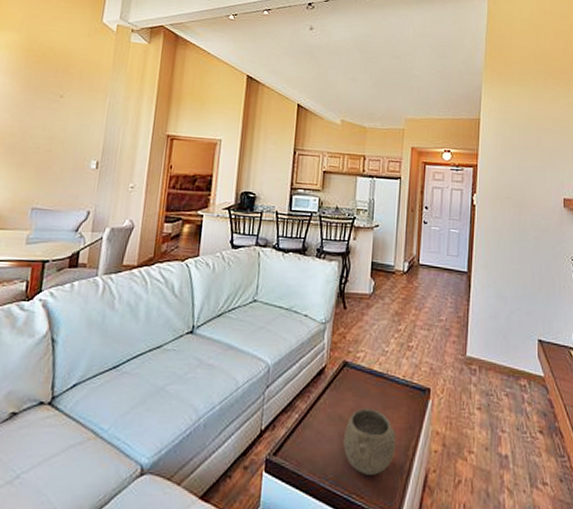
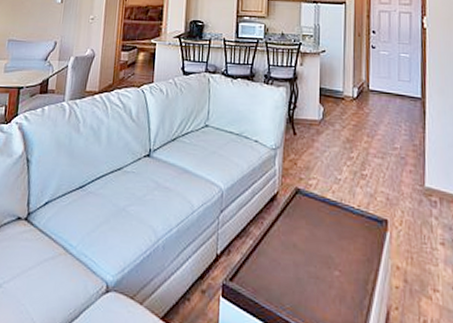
bowl: present [343,408,396,475] -> none [299,237,354,308]

